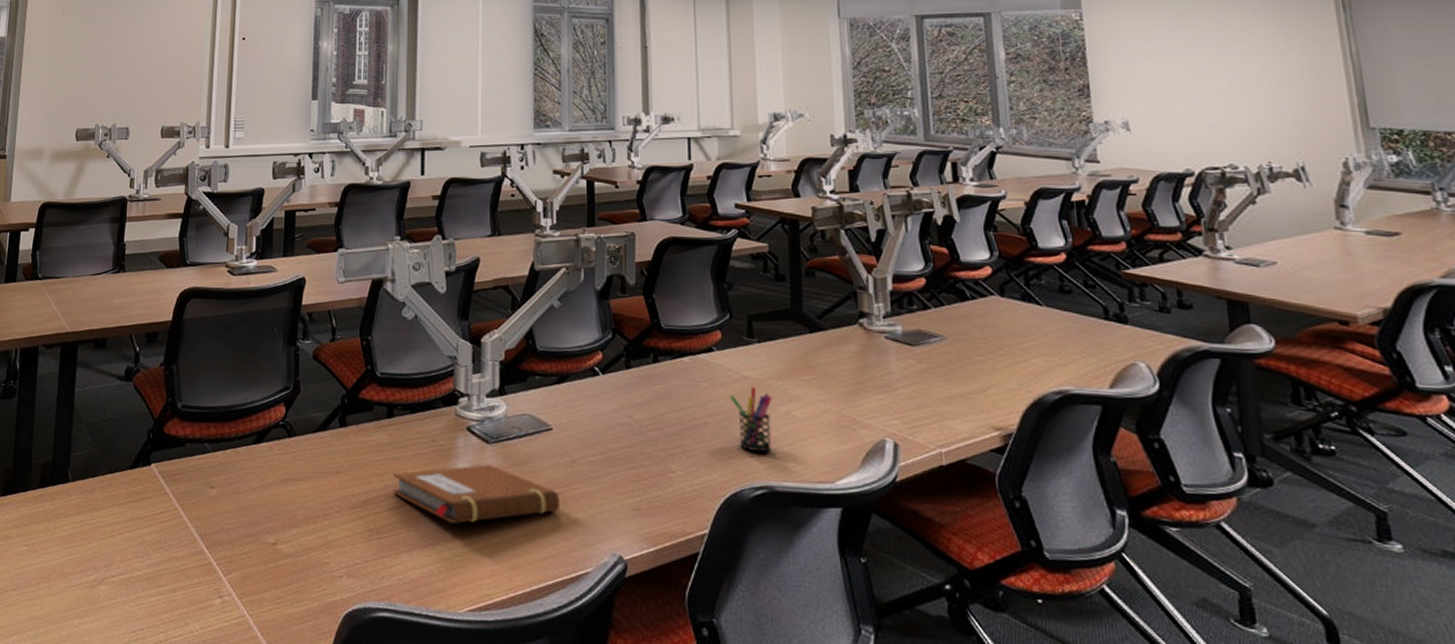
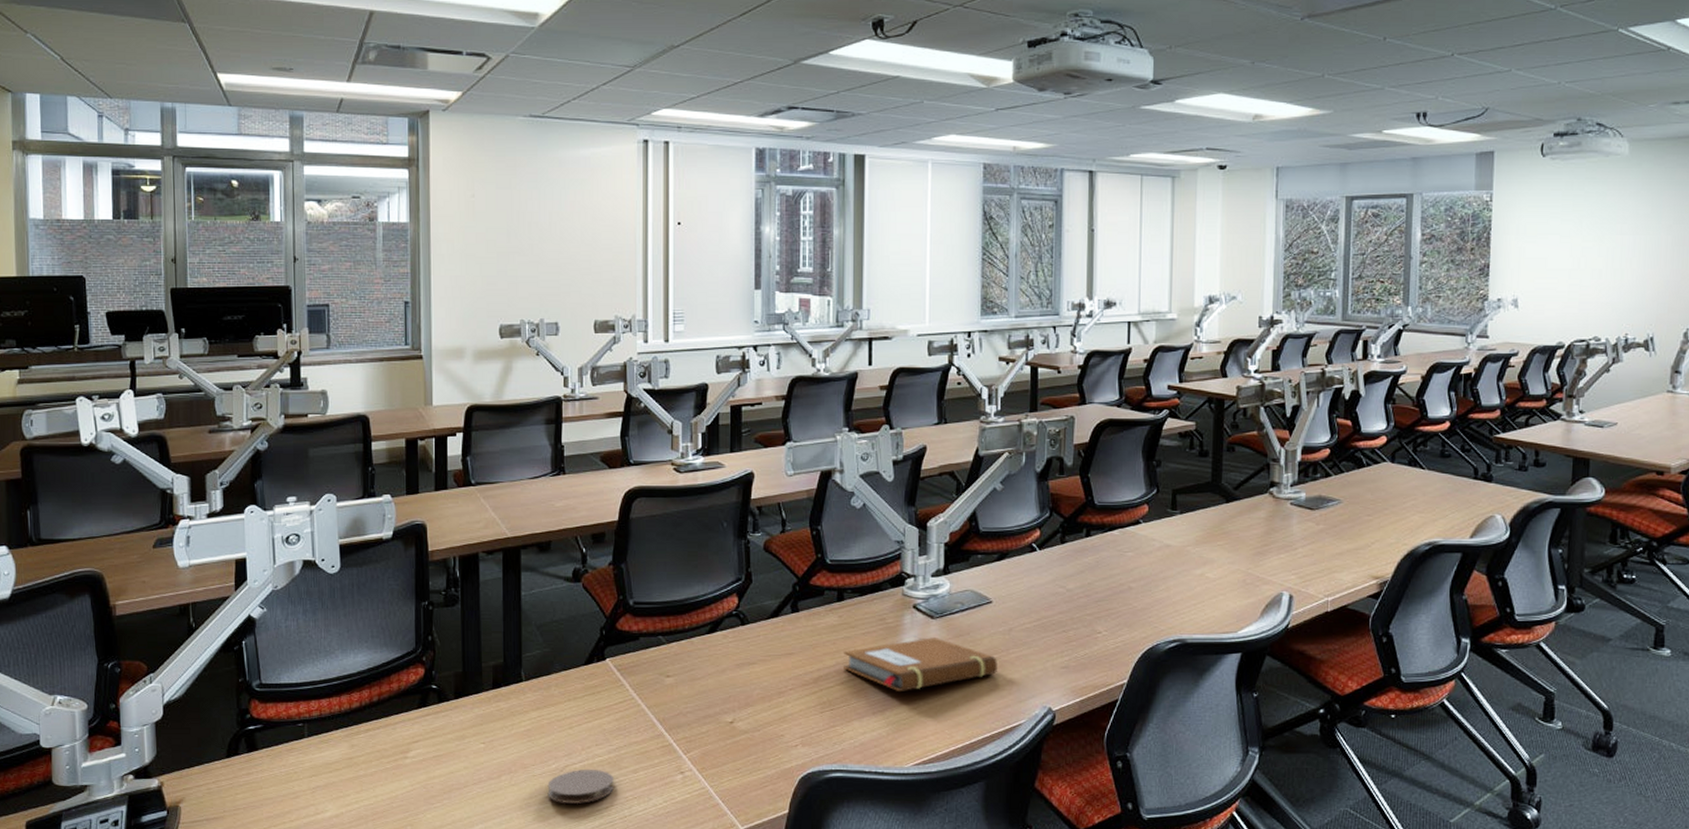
coaster: none [84,583,151,623] -> present [547,770,614,805]
pen holder: present [730,386,773,452] -> none [1152,553,1190,610]

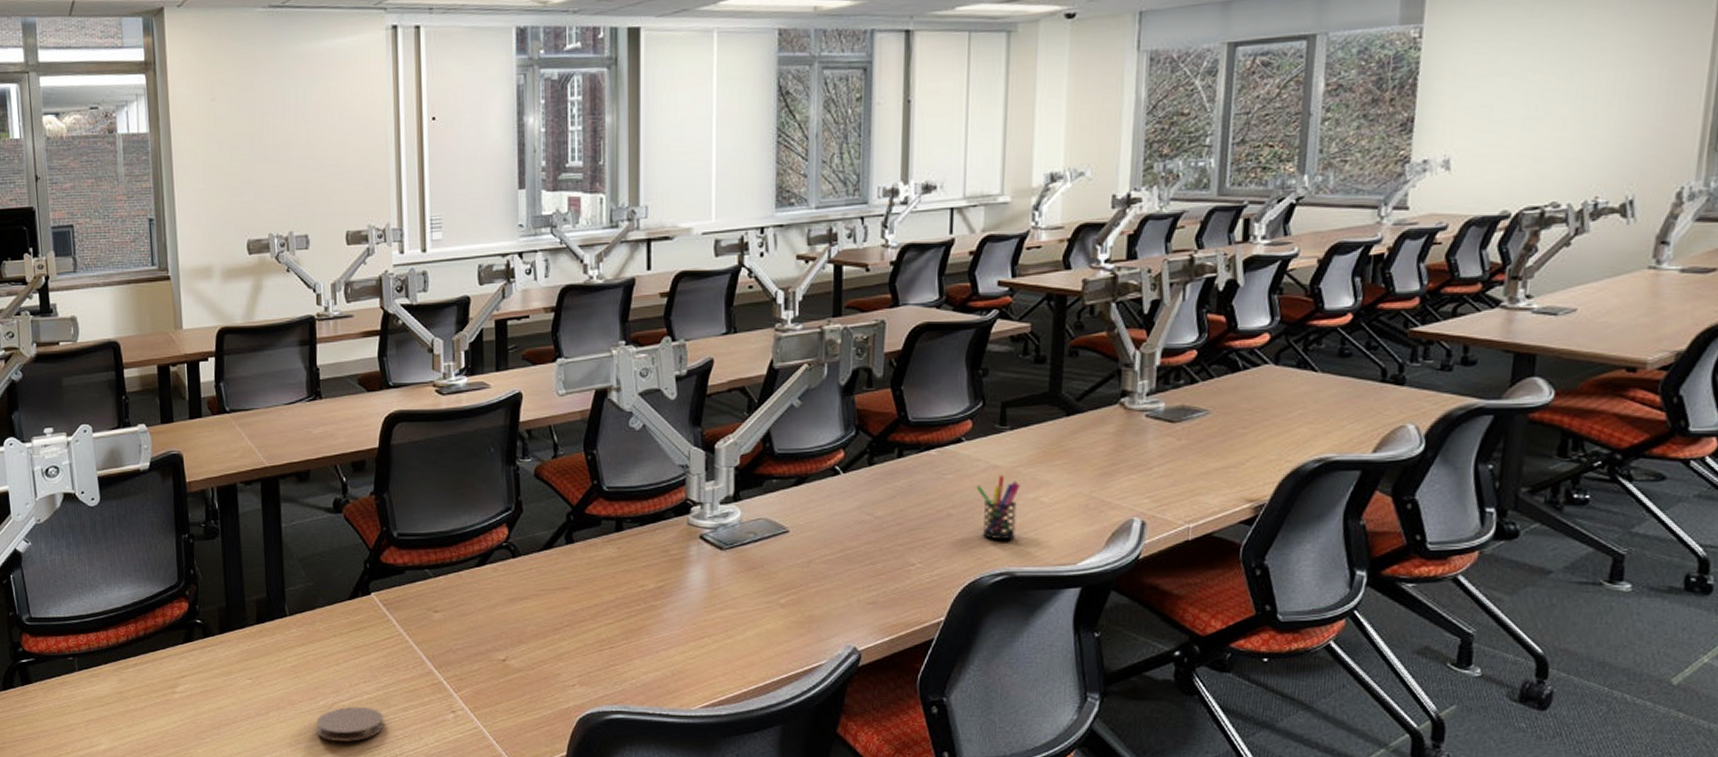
notebook: present [844,637,997,691] -> none [623,570,795,629]
pen holder: none [1152,553,1190,610] -> present [976,475,1021,539]

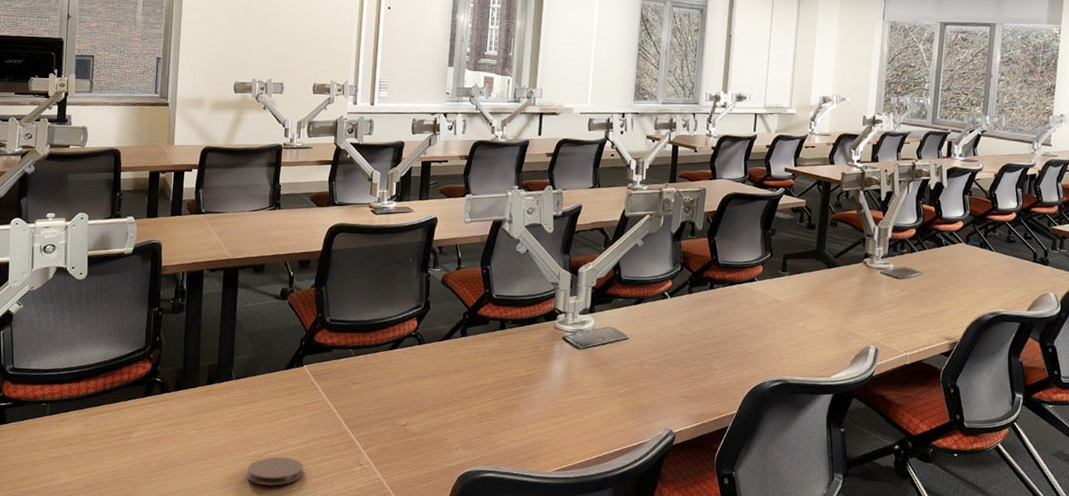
pen holder: present [976,475,1021,539] -> none [763,307,794,355]

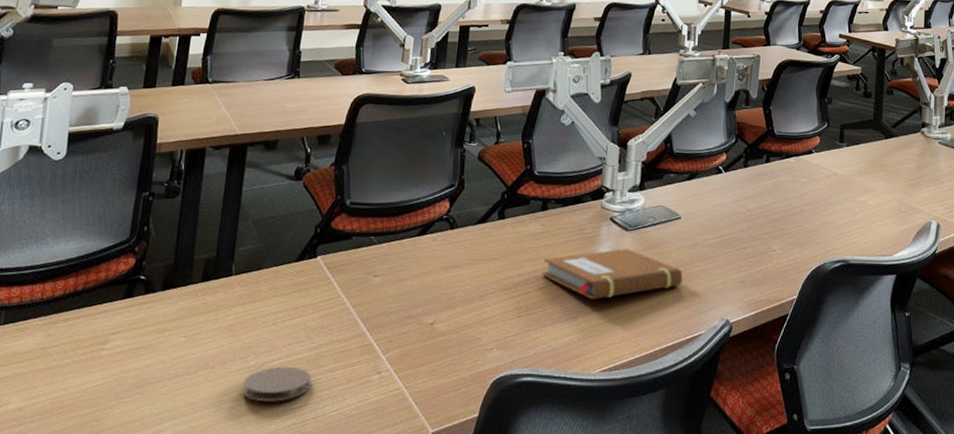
notebook: none [501,365,630,409] -> present [542,249,683,299]

